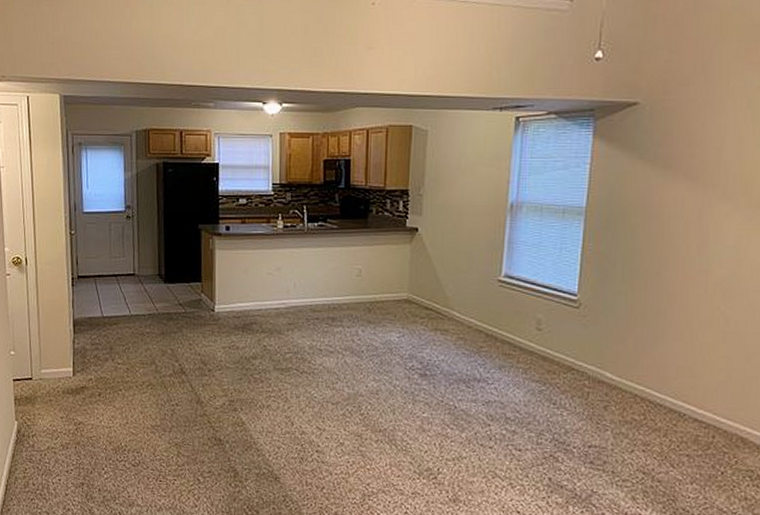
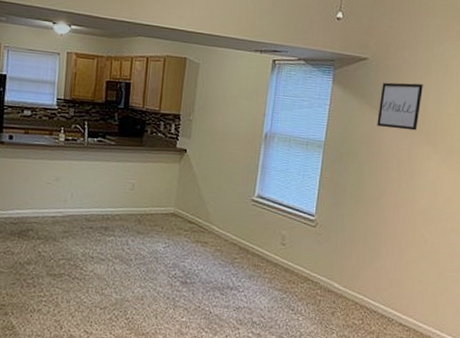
wall art: none [654,126,716,186] -> present [377,82,423,131]

